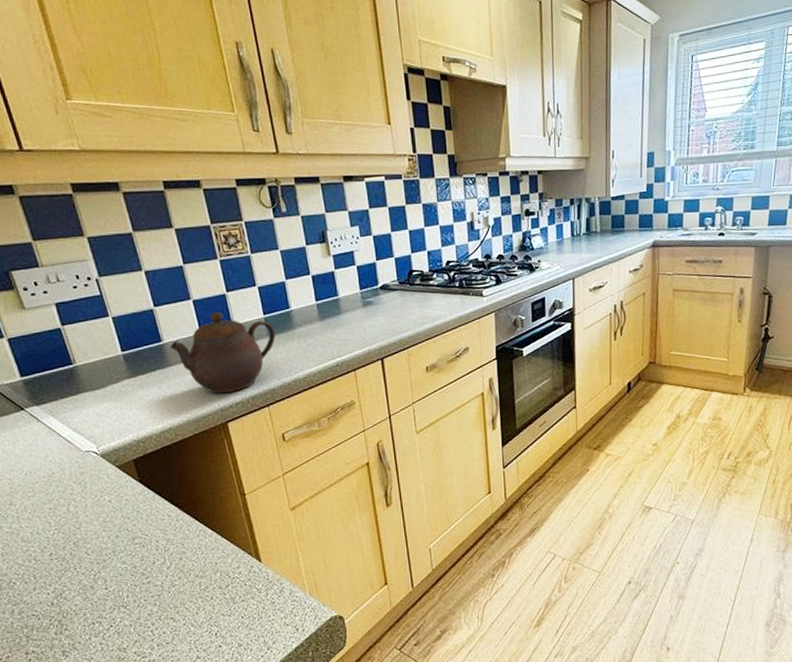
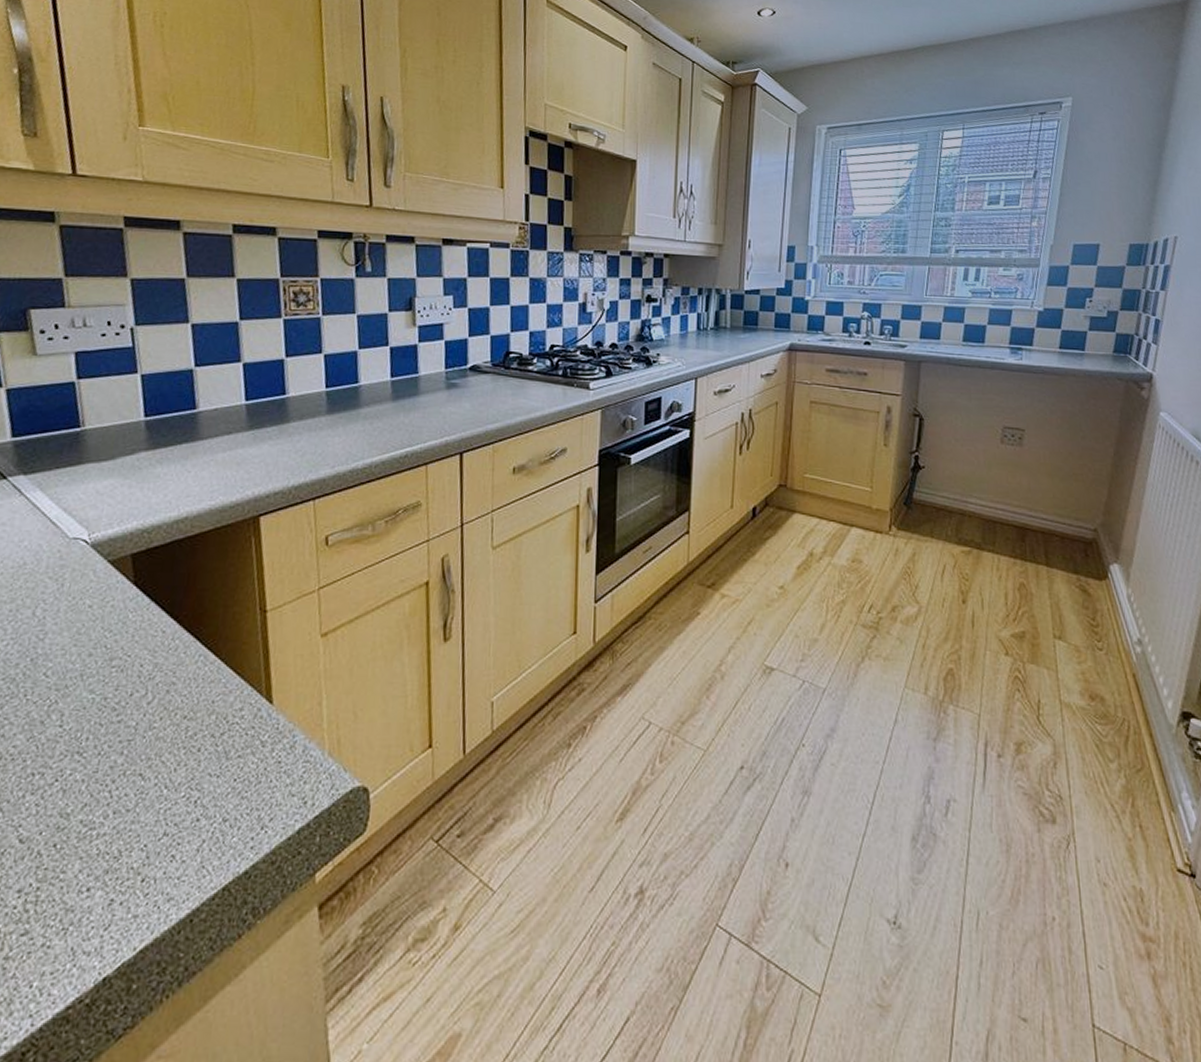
teapot: present [170,312,276,394] -> none [205,379,337,480]

